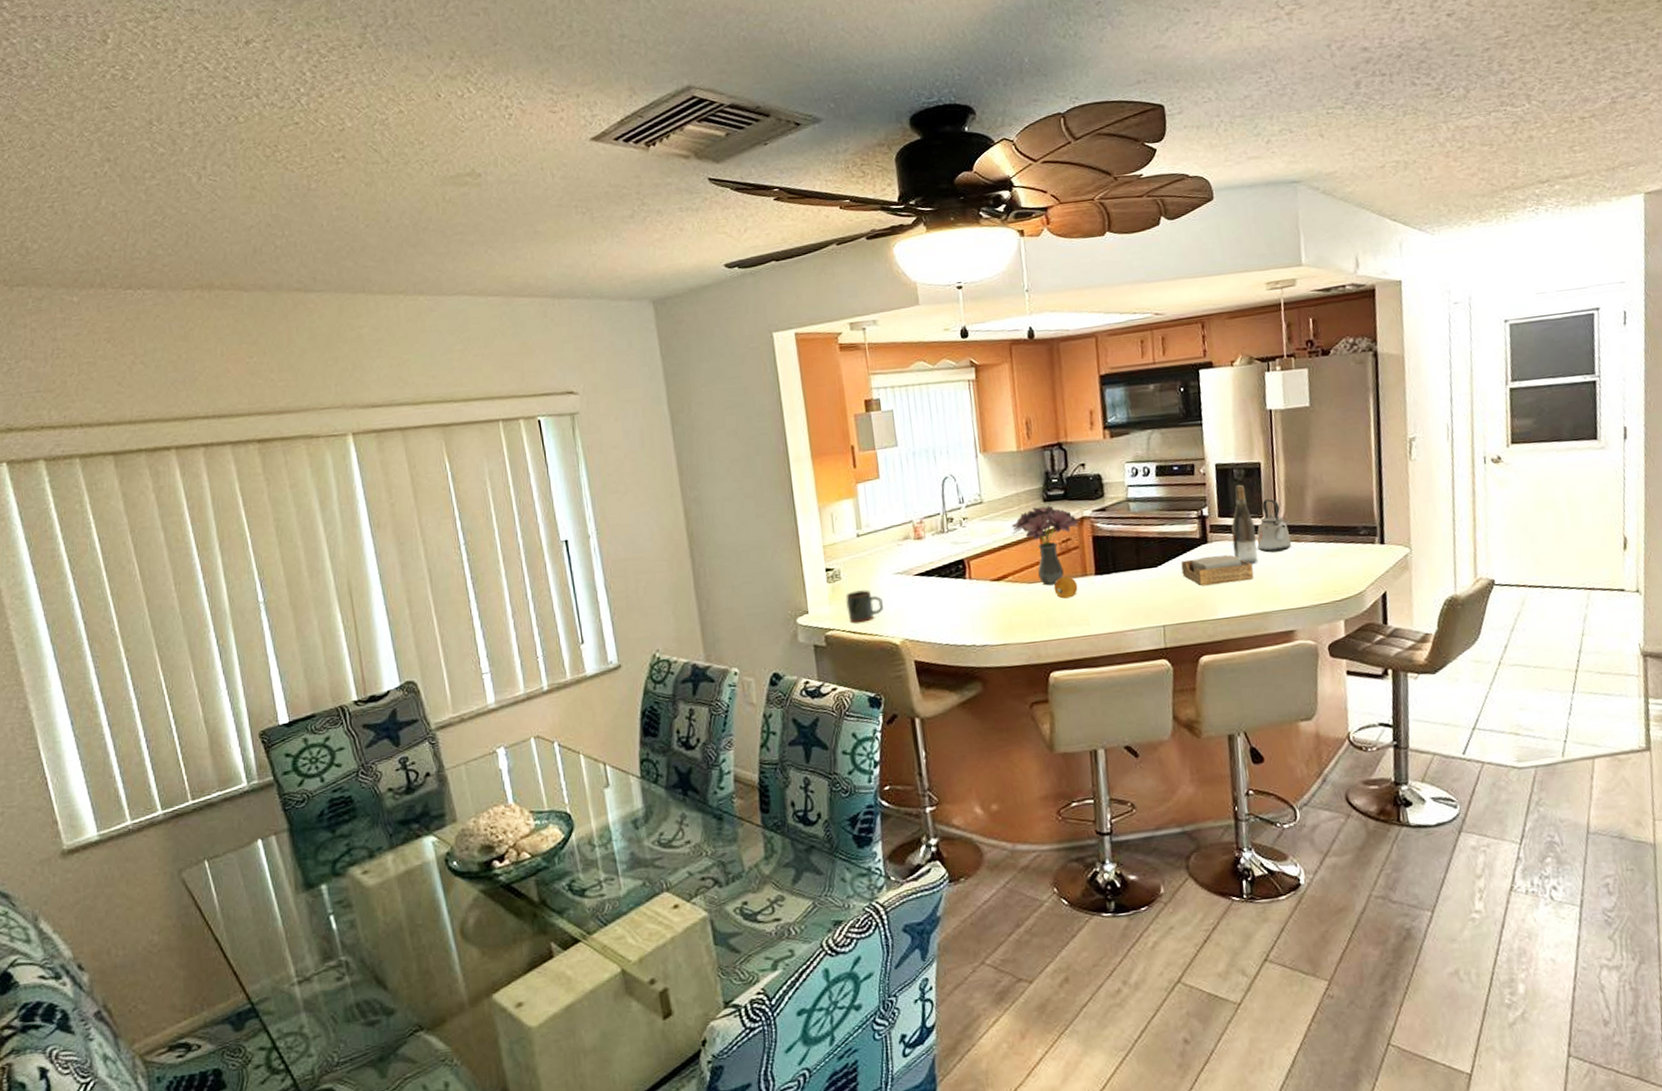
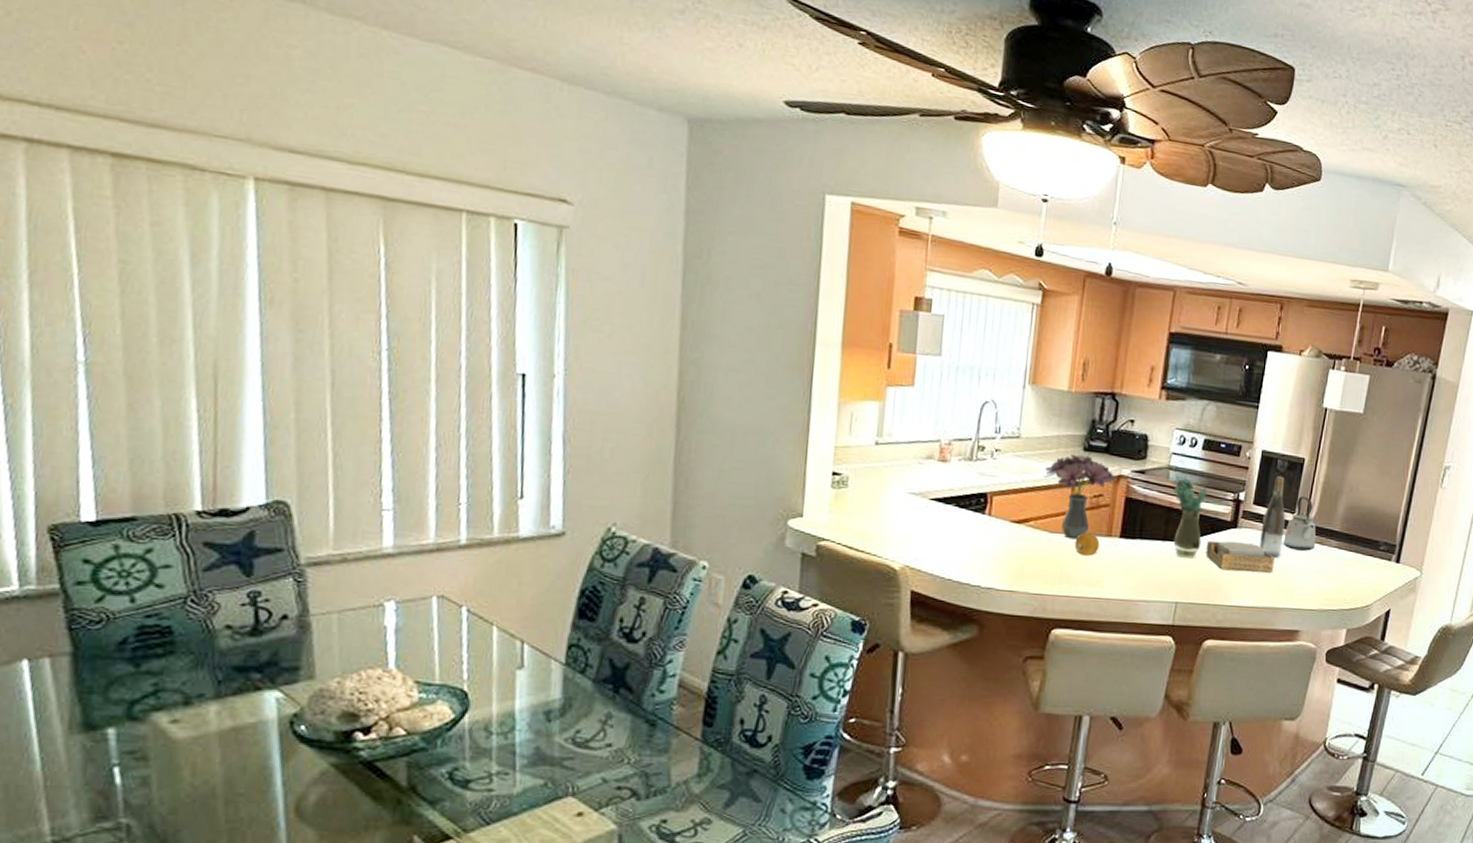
mug: present [845,590,883,623] -> none [846,503,889,538]
vase: none [1134,504,1176,583] -> present [1173,474,1207,559]

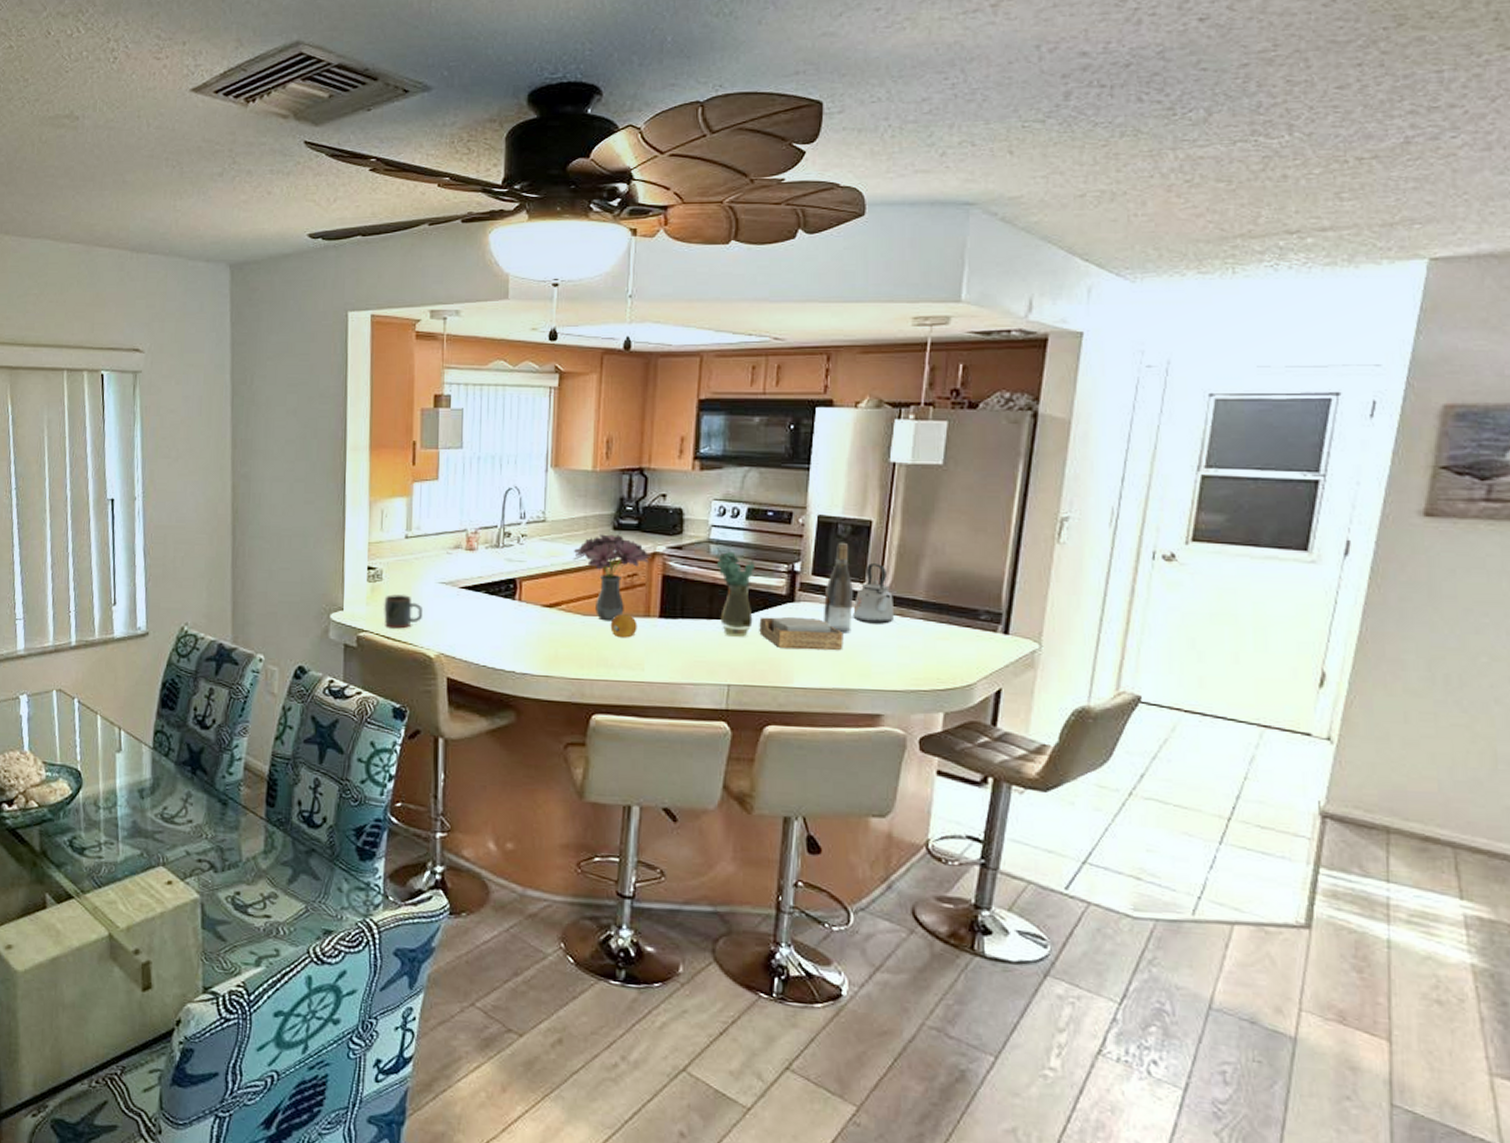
mug: none [846,503,889,538] -> present [383,595,422,628]

